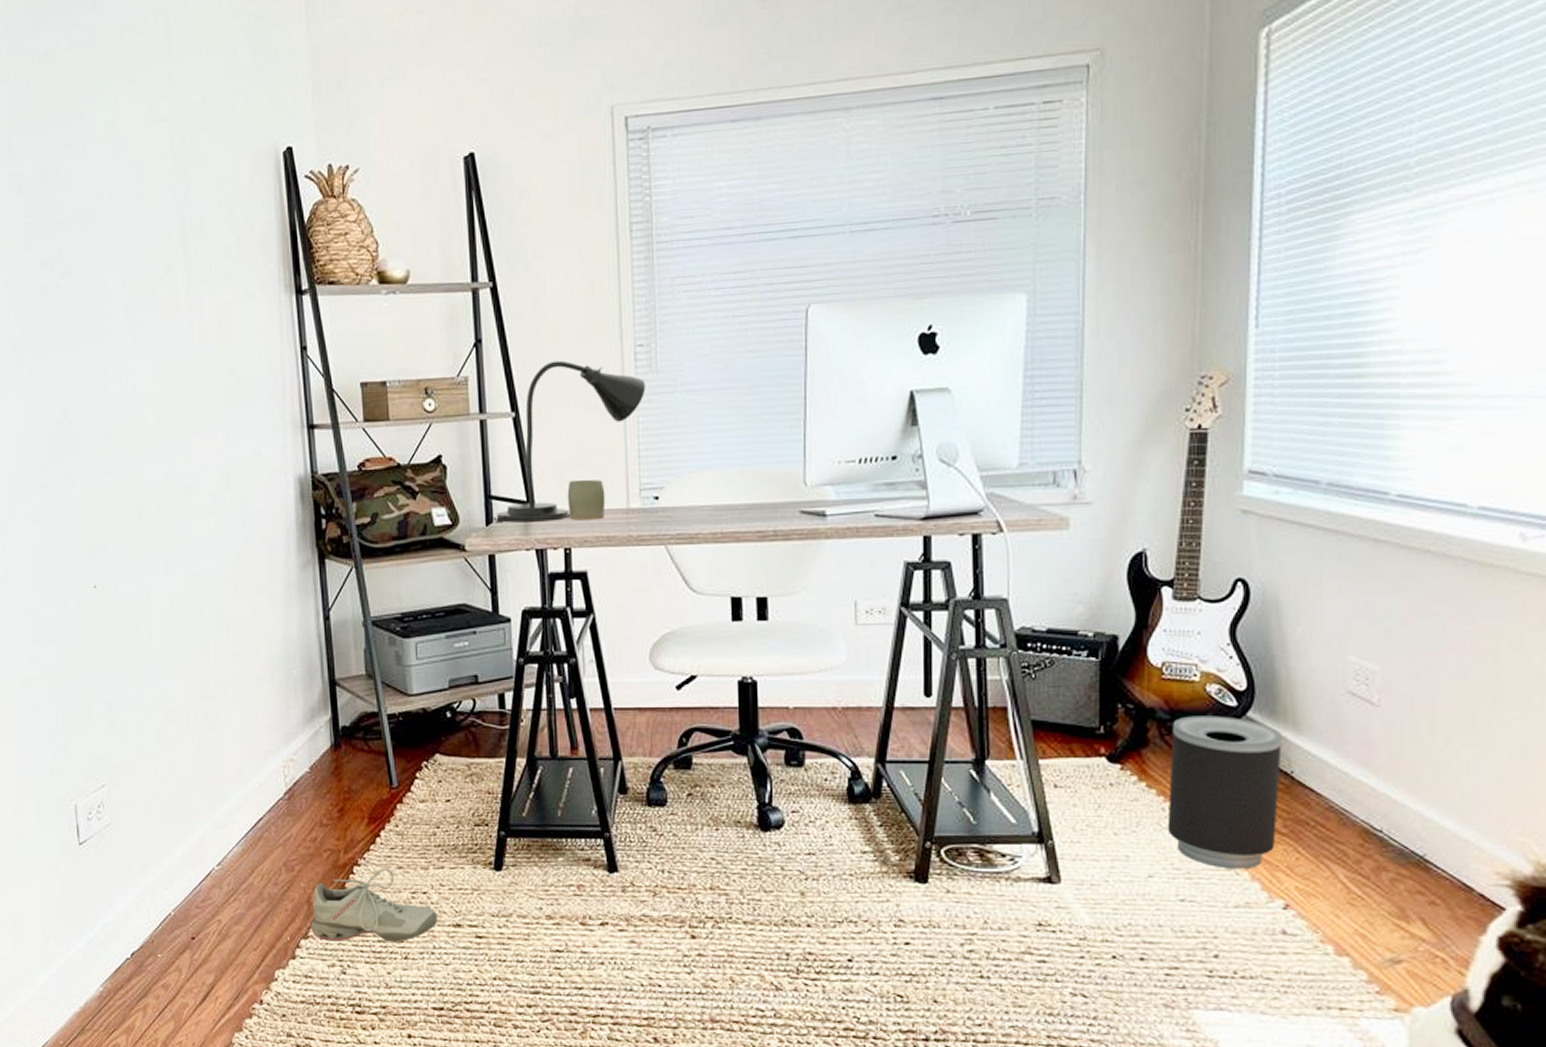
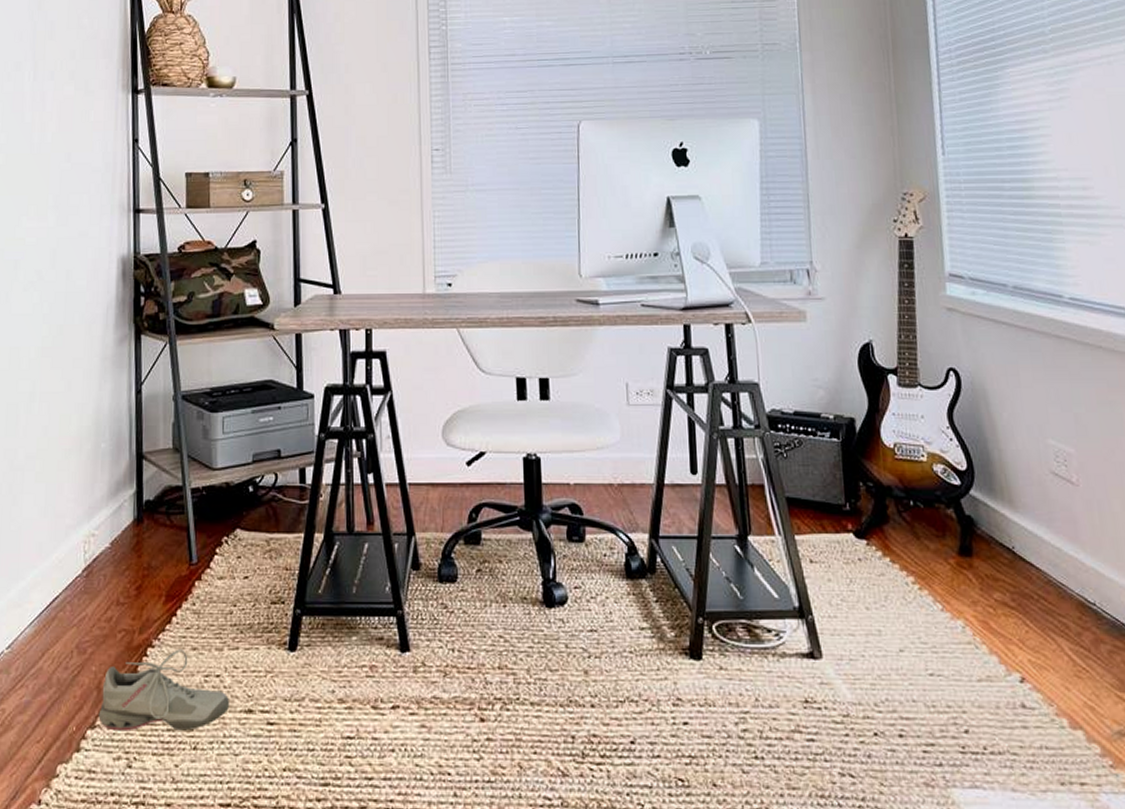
desk lamp: present [493,360,646,523] -> none [301,160,441,304]
mug: present [567,480,606,521] -> none [369,267,404,304]
trash bin: present [1167,716,1282,870] -> none [907,494,1007,643]

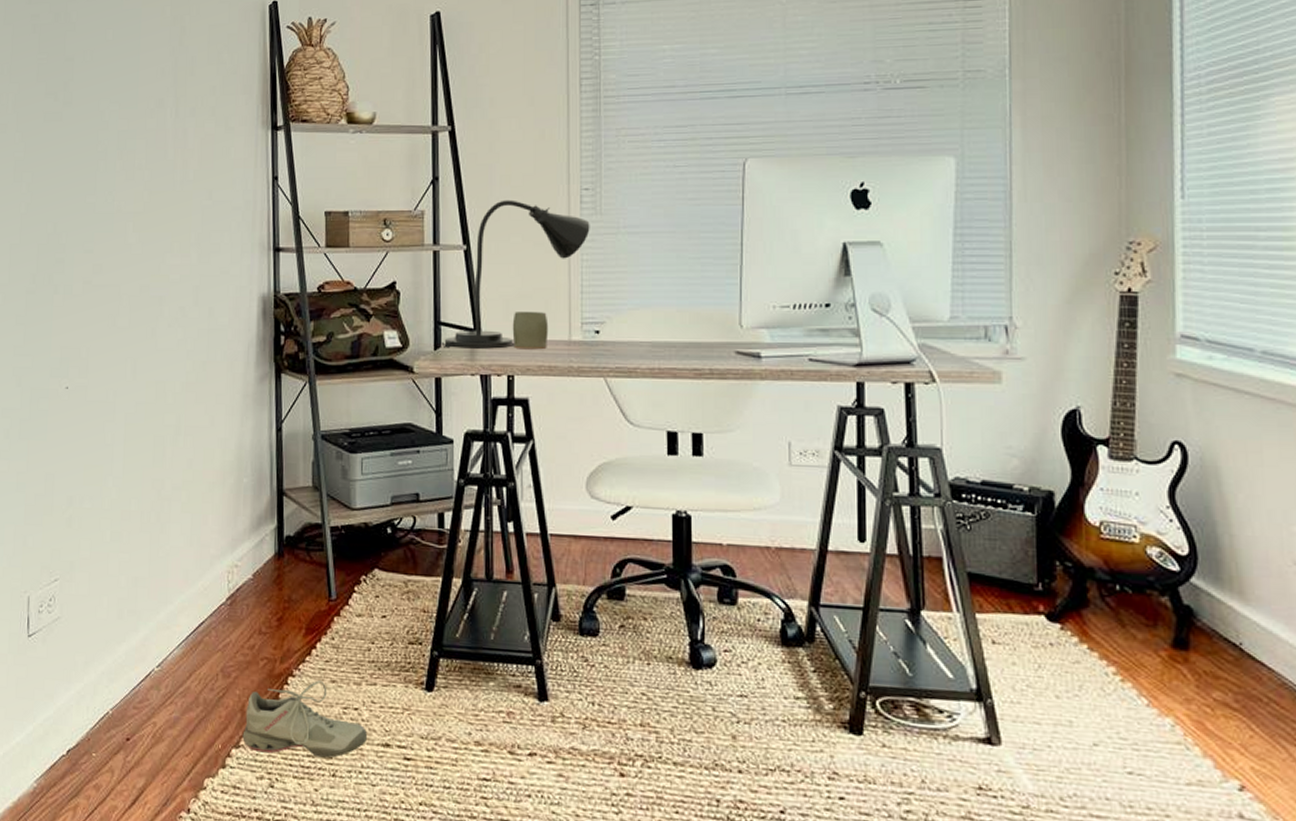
desk lamp: none [301,160,441,304] -> present [441,200,590,349]
mug: none [369,267,404,304] -> present [512,312,549,350]

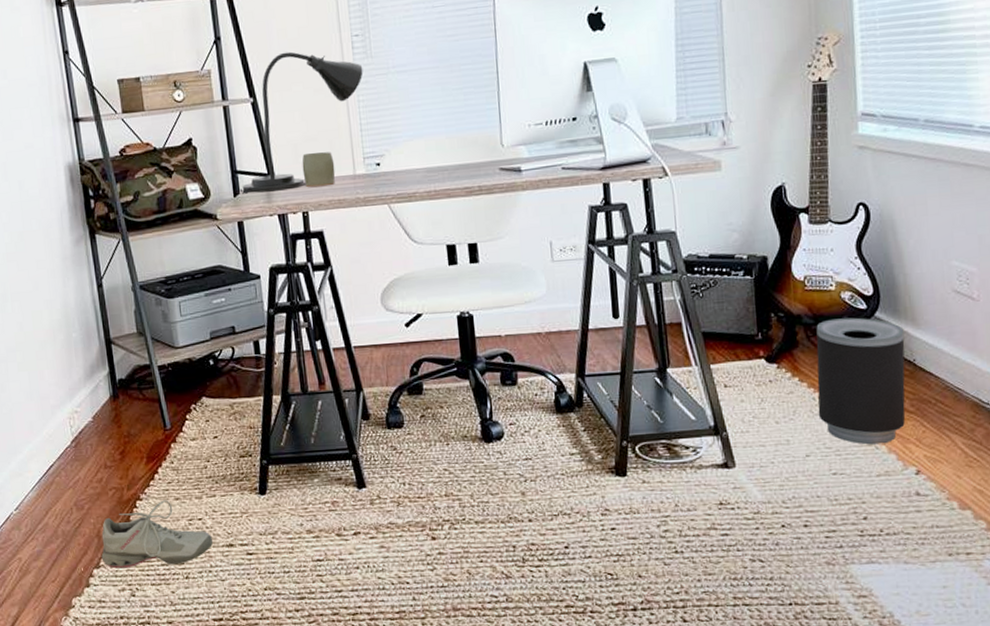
trash bin: none [1111,578,1229,745] -> present [816,317,906,445]

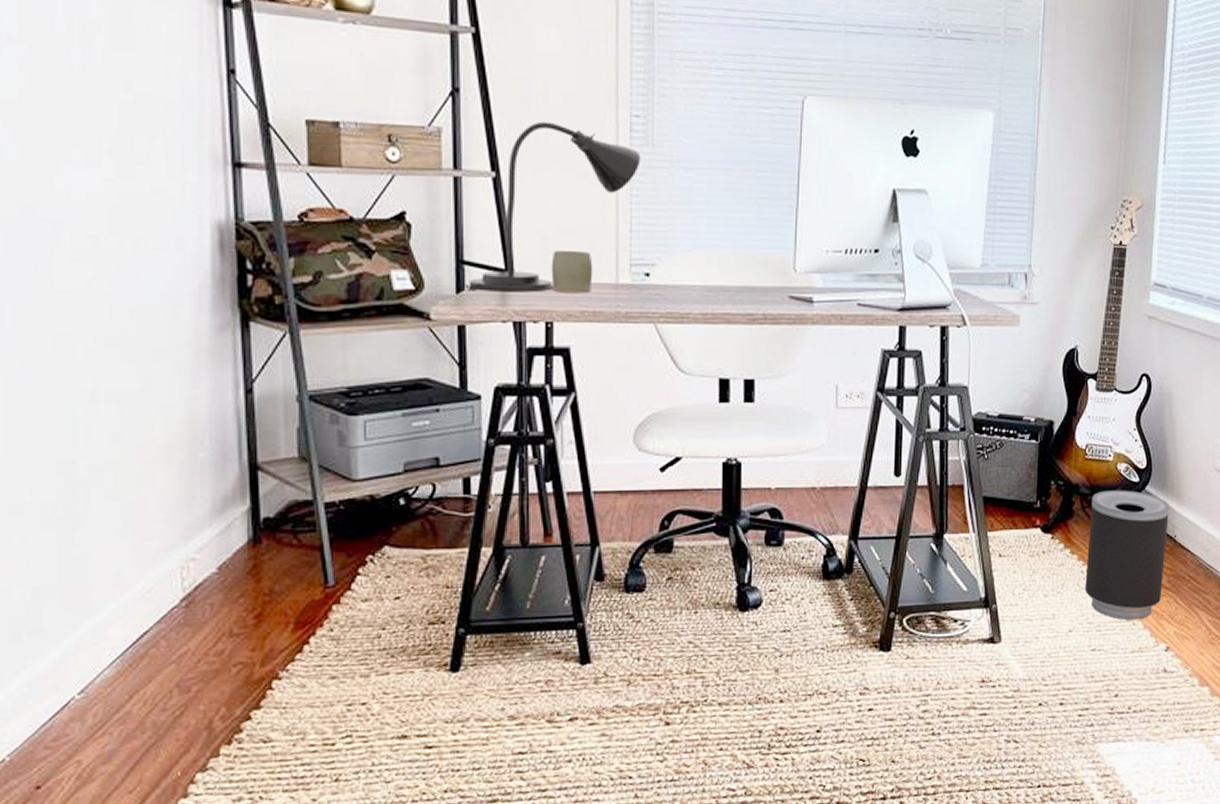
athletic shoe: present [101,500,213,569] -> none [210,679,380,771]

